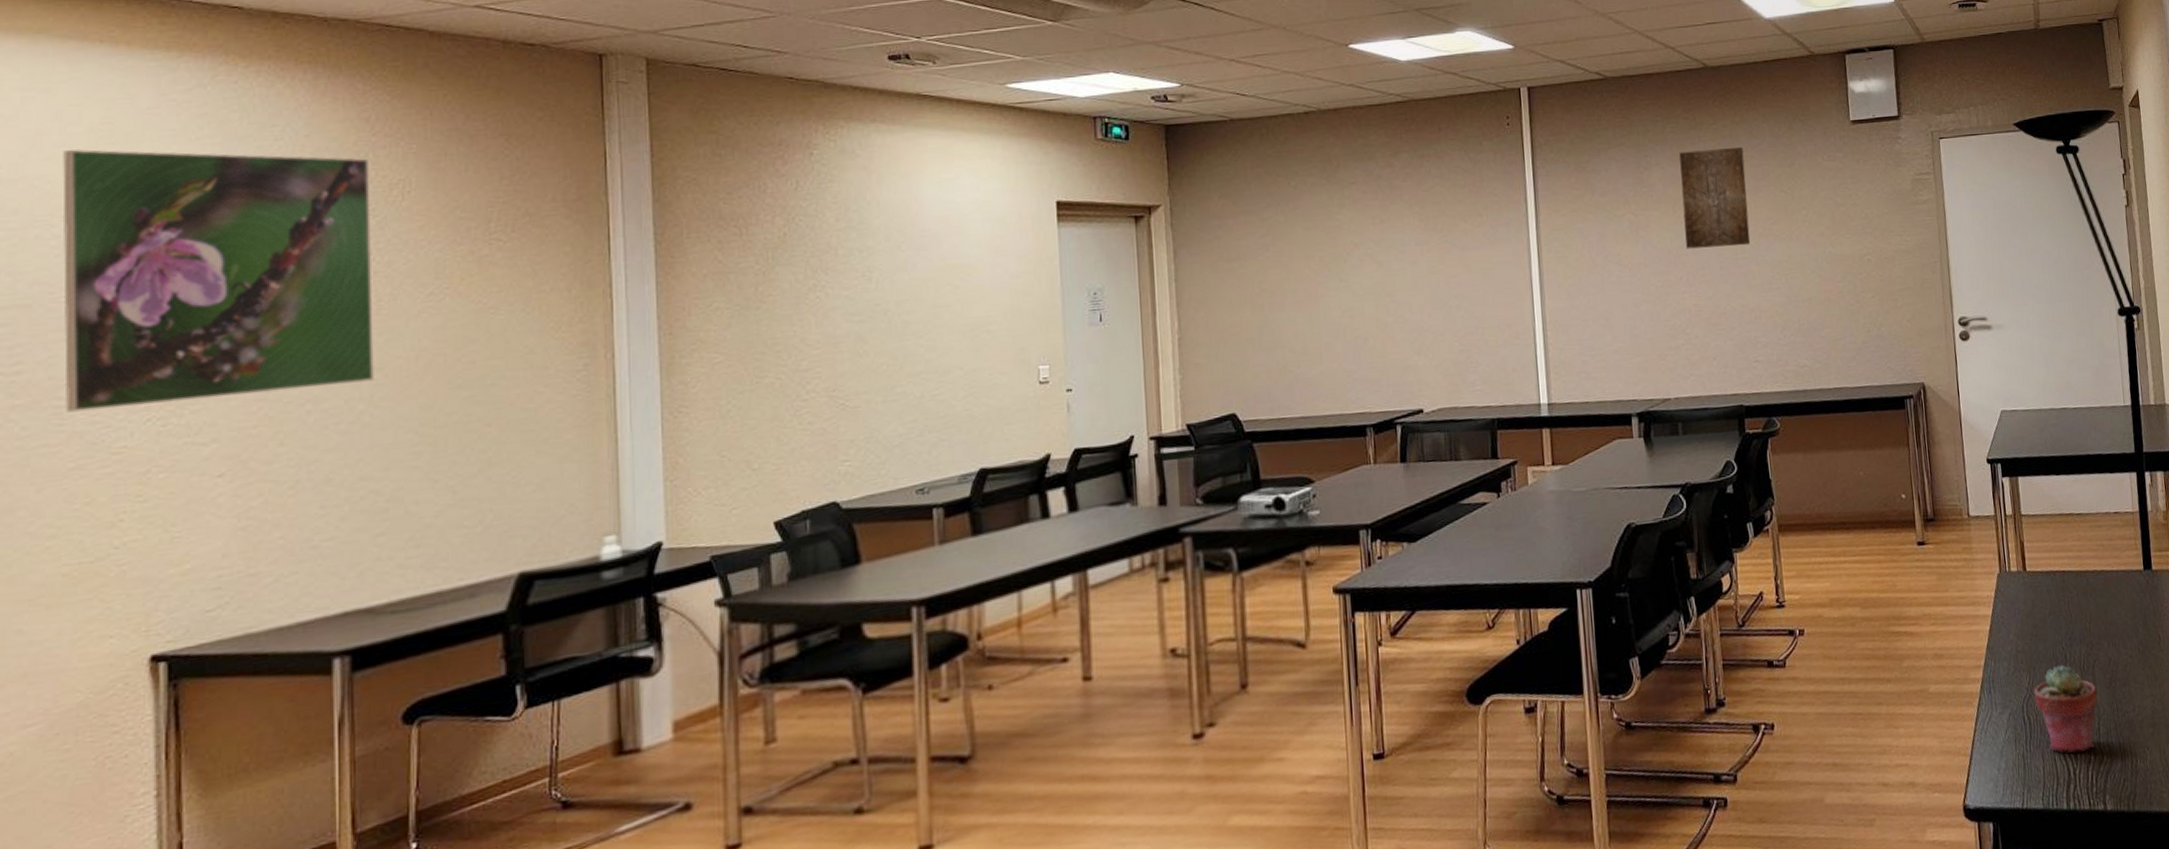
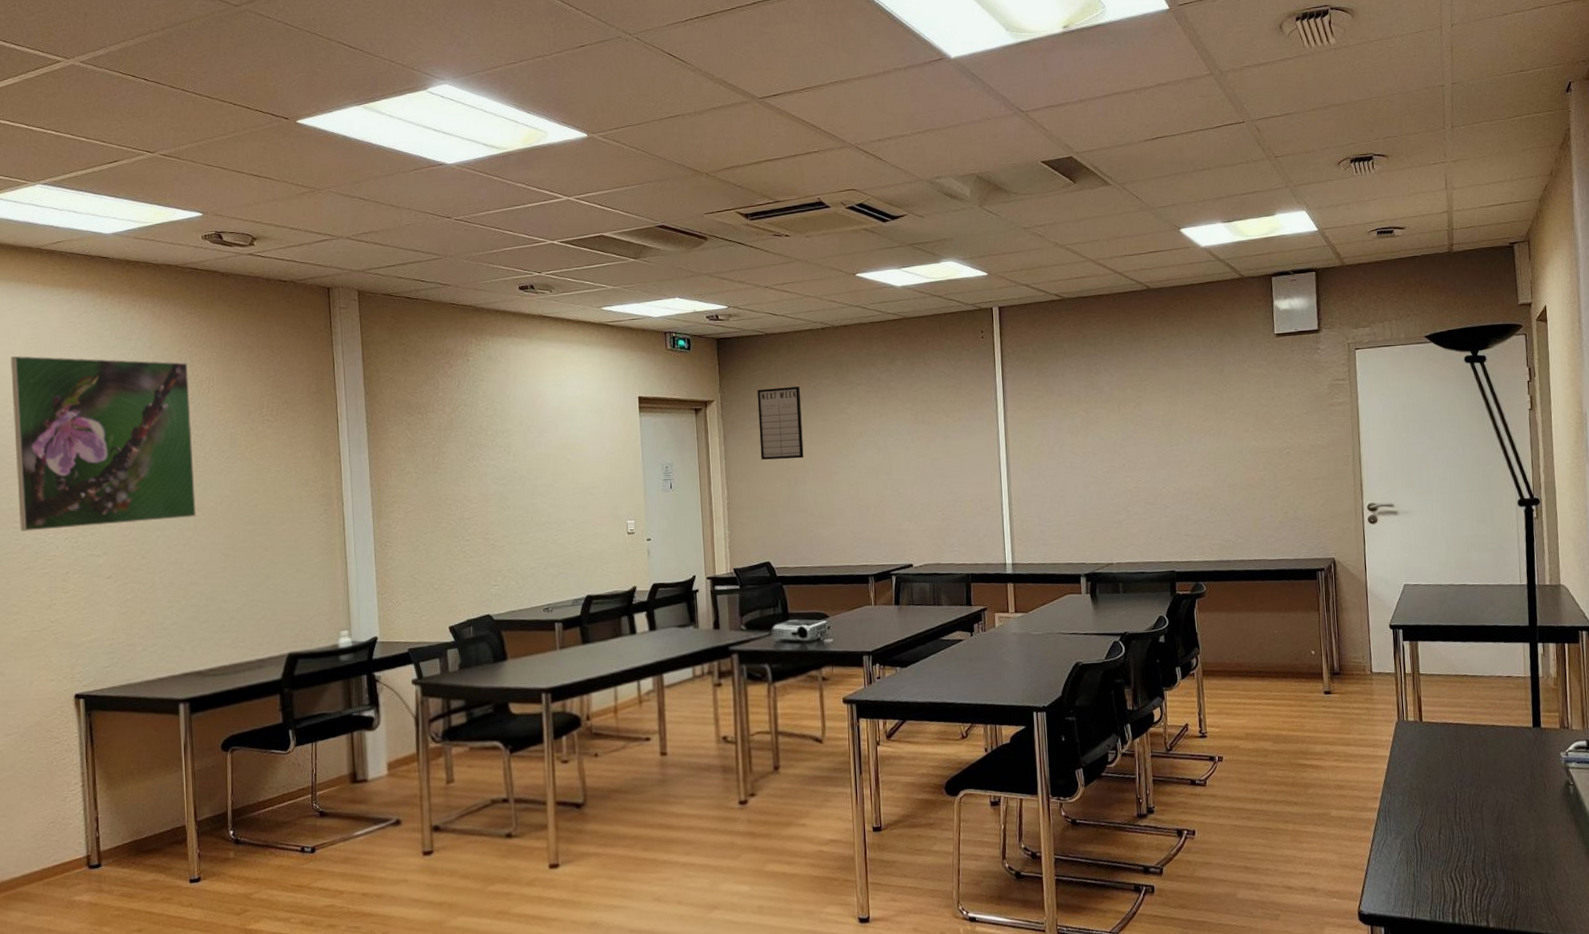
writing board: none [1218,186,1281,281] -> present [757,386,804,460]
wall art: present [1679,146,1751,249] -> none [1124,356,1184,441]
potted succulent: present [2033,664,2098,753] -> none [1425,802,1485,877]

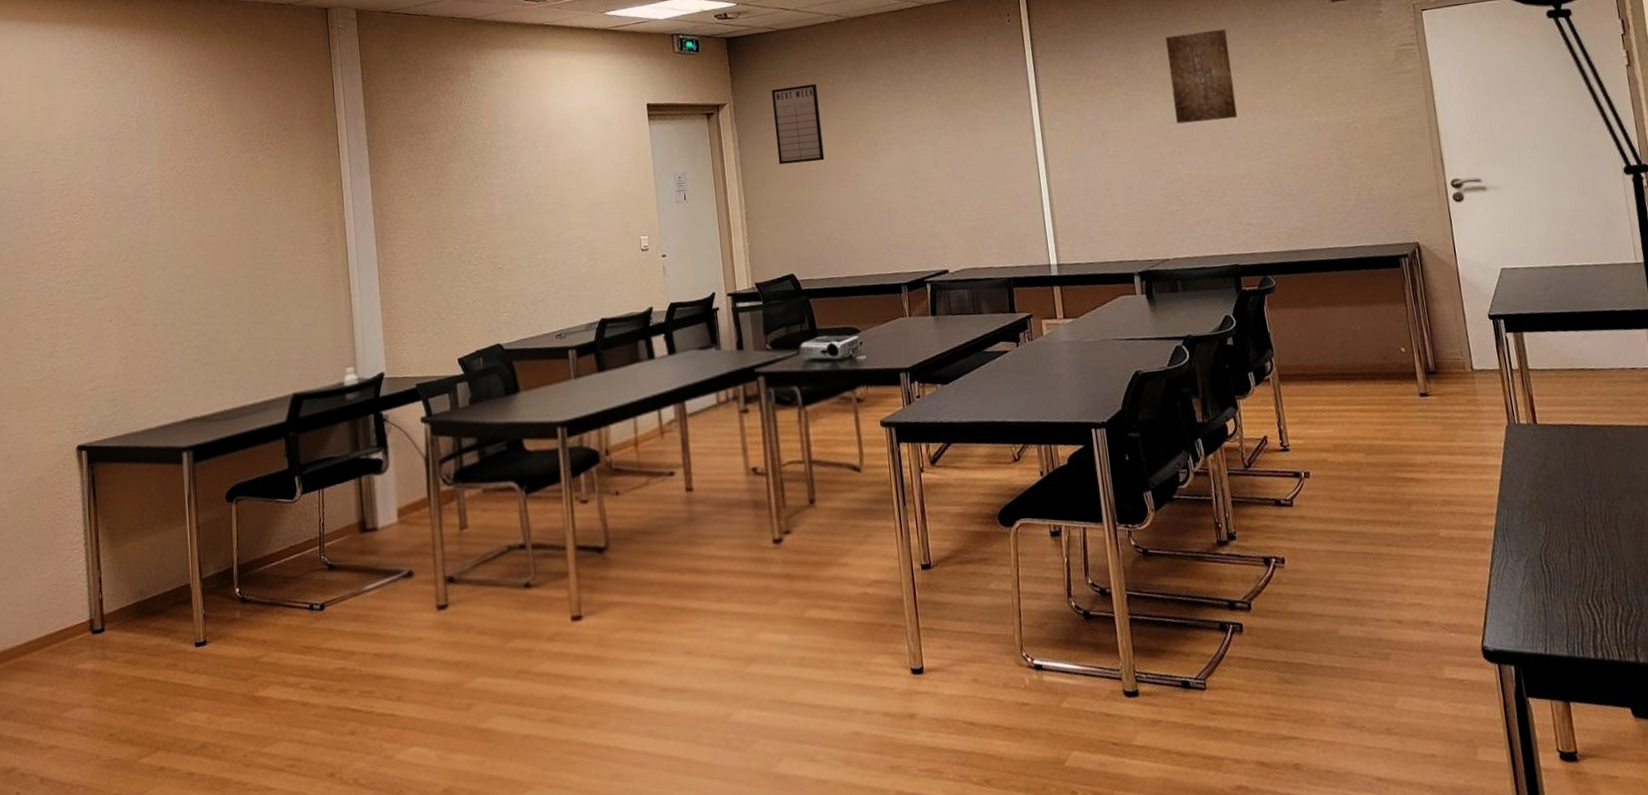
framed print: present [10,355,197,532] -> none [13,93,198,277]
wall art: none [1124,356,1184,441] -> present [1165,28,1238,124]

